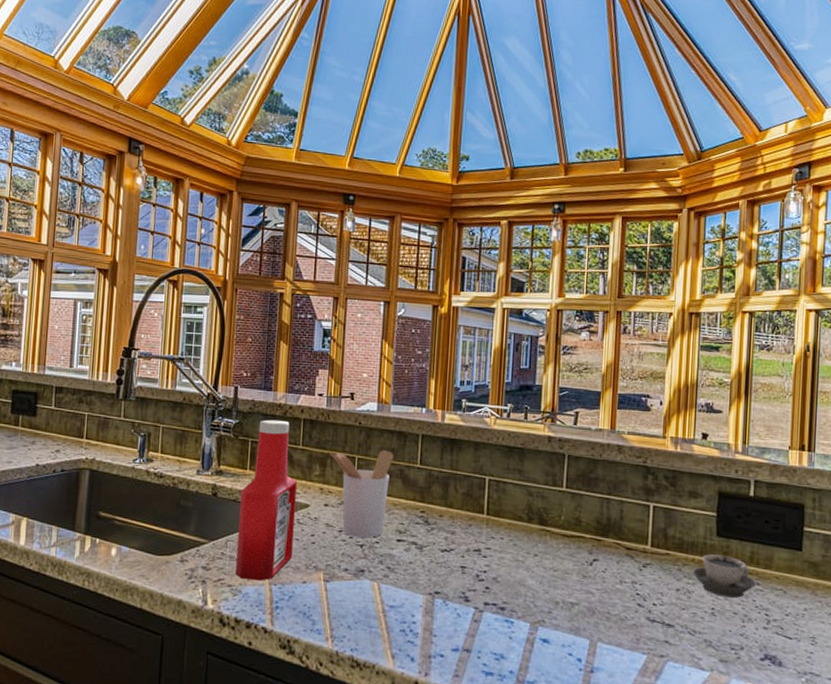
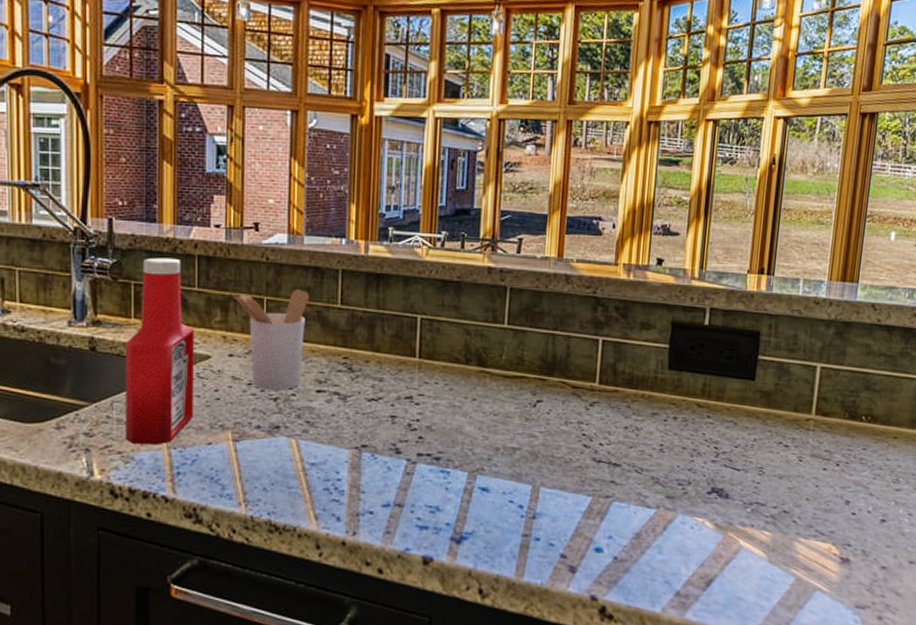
cup: present [693,554,756,598] -> none [642,389,706,432]

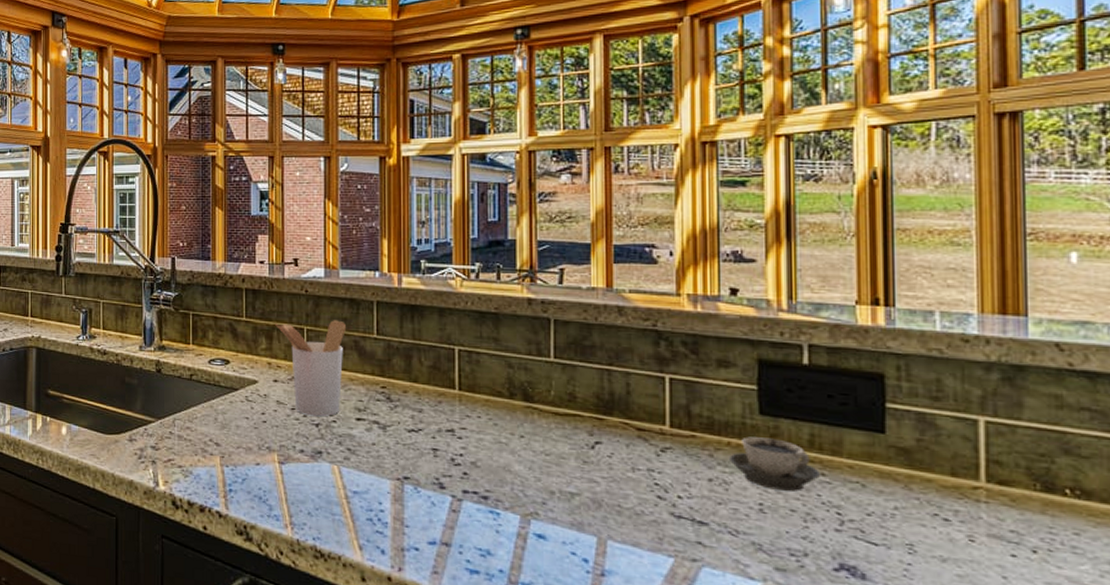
ketchup bottle: present [126,257,194,445] -> none [185,291,243,462]
cup: none [642,389,706,432] -> present [730,436,820,492]

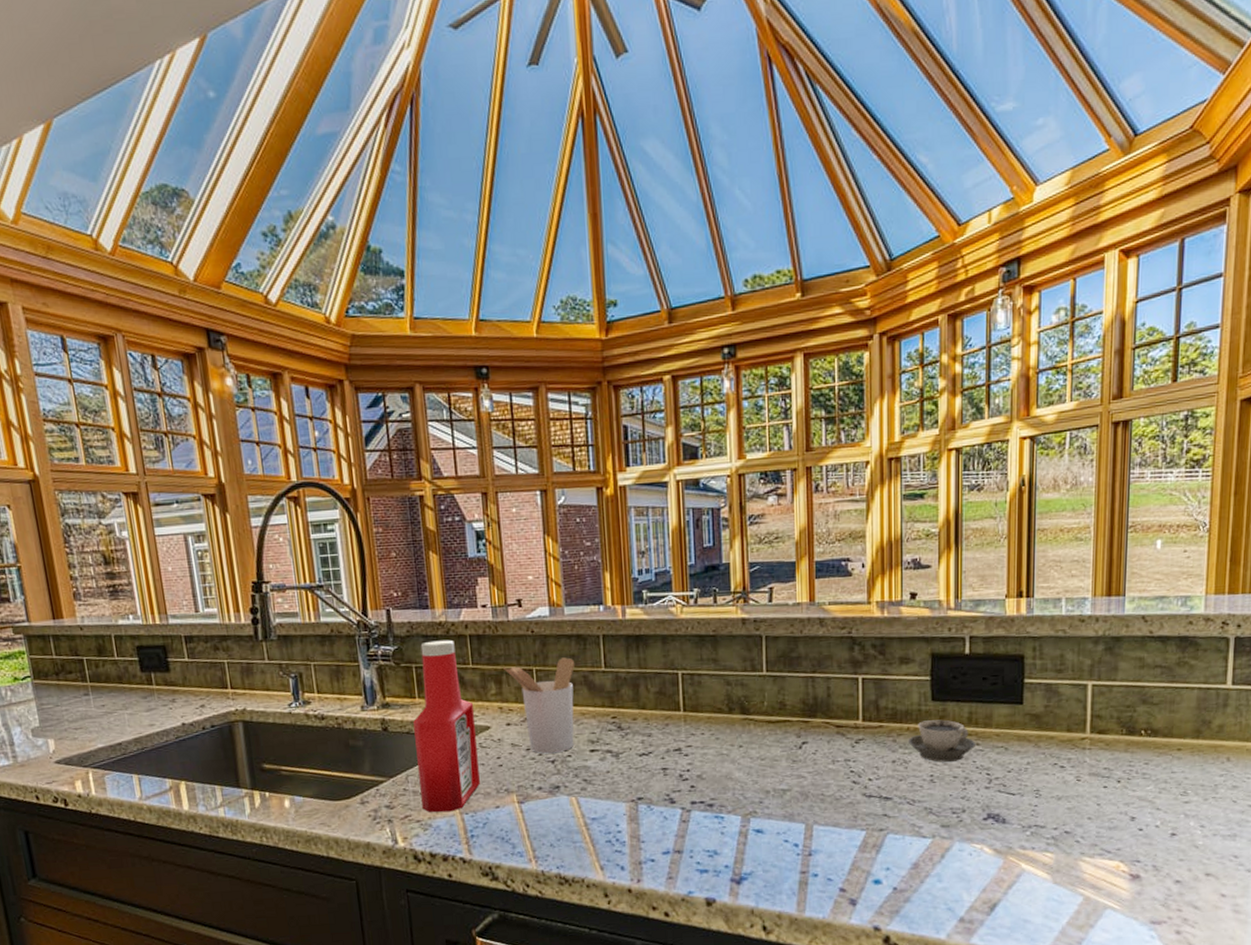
ketchup bottle: none [185,291,243,462] -> present [413,639,480,813]

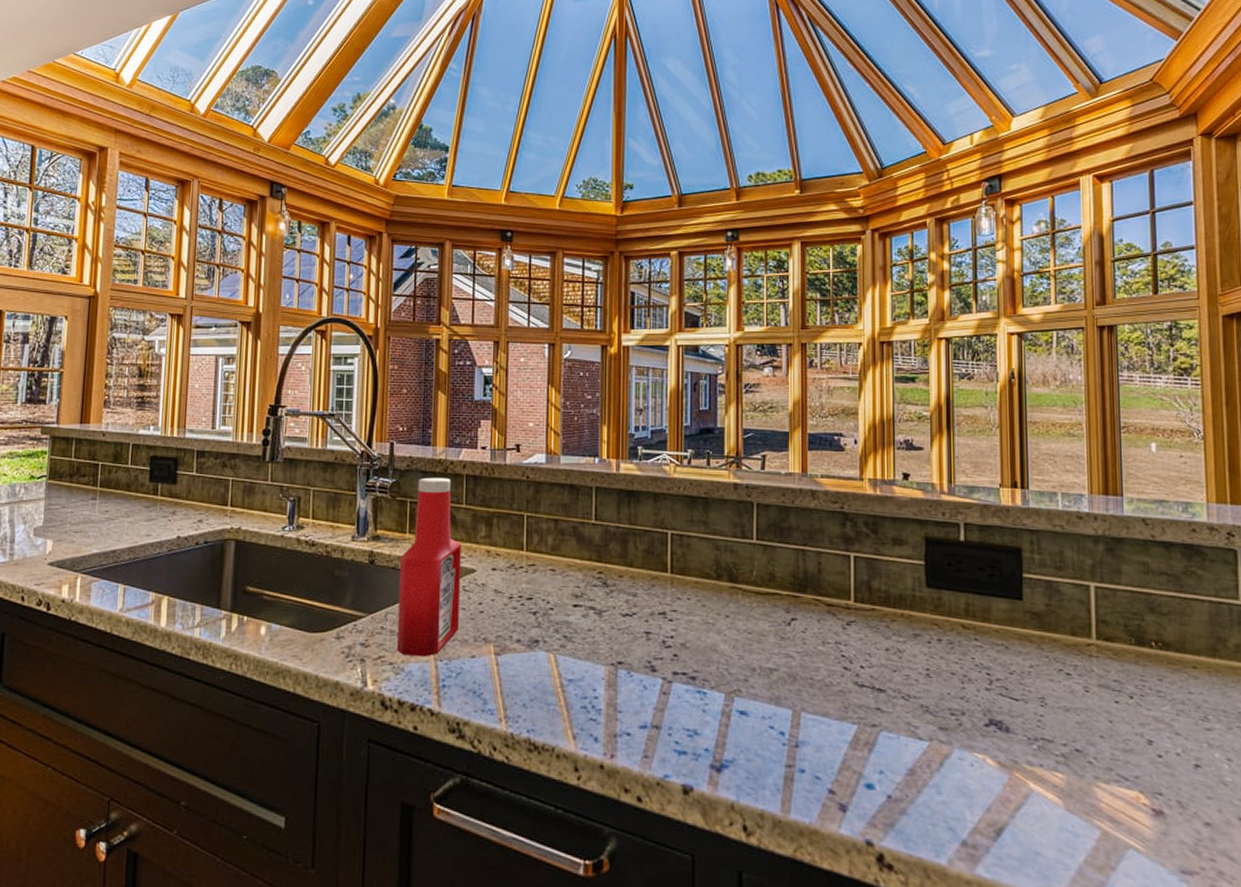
utensil holder: present [503,657,574,754] -> none [495,506,565,605]
cup: present [909,719,975,762] -> none [903,608,973,656]

